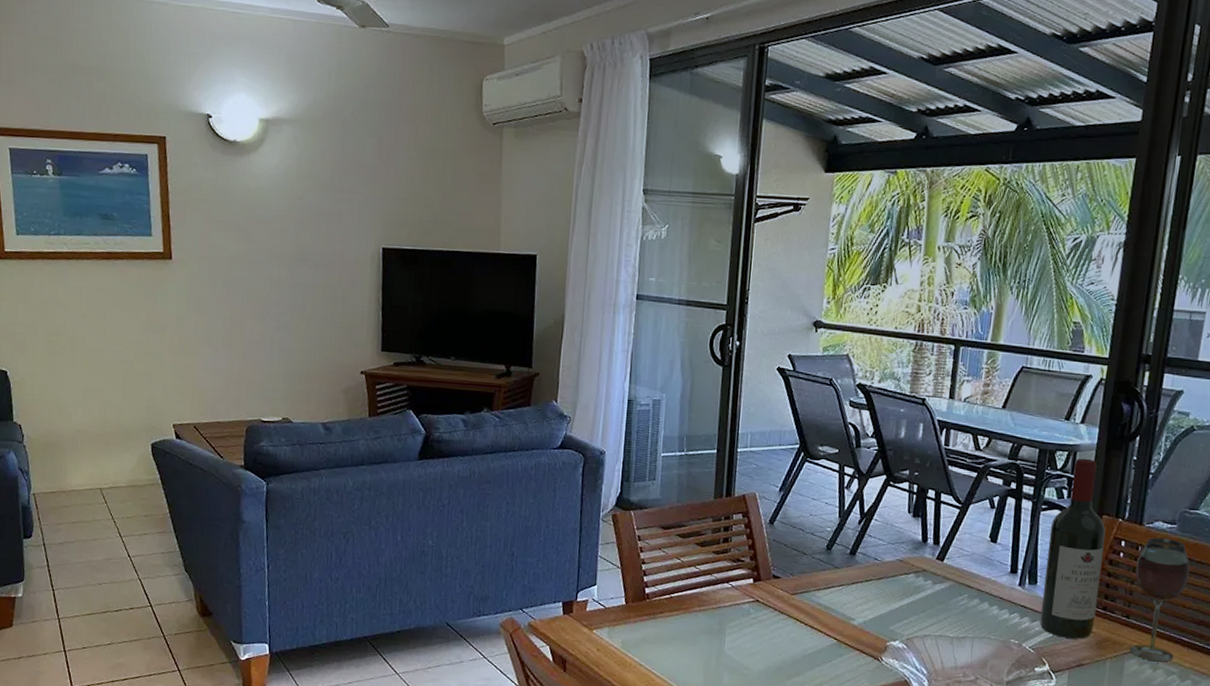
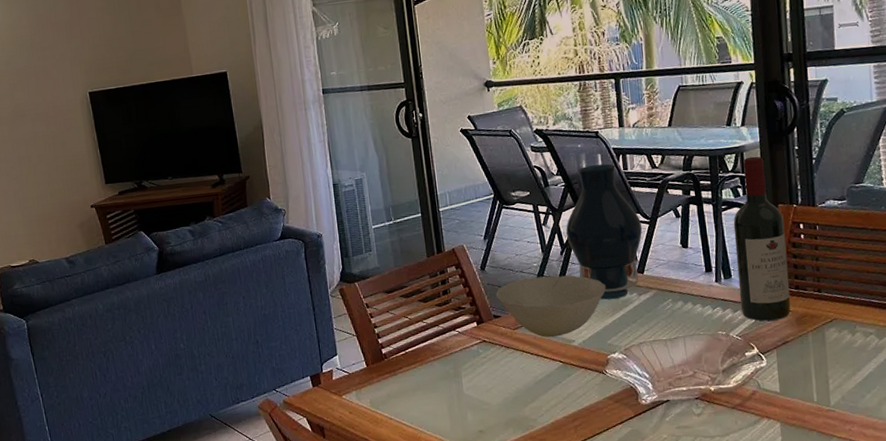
bowl: none [780,542,900,611] -> present [495,275,606,338]
vase: none [868,434,953,583] -> present [566,164,643,300]
wineglass: present [1129,538,1190,662] -> none [817,213,868,327]

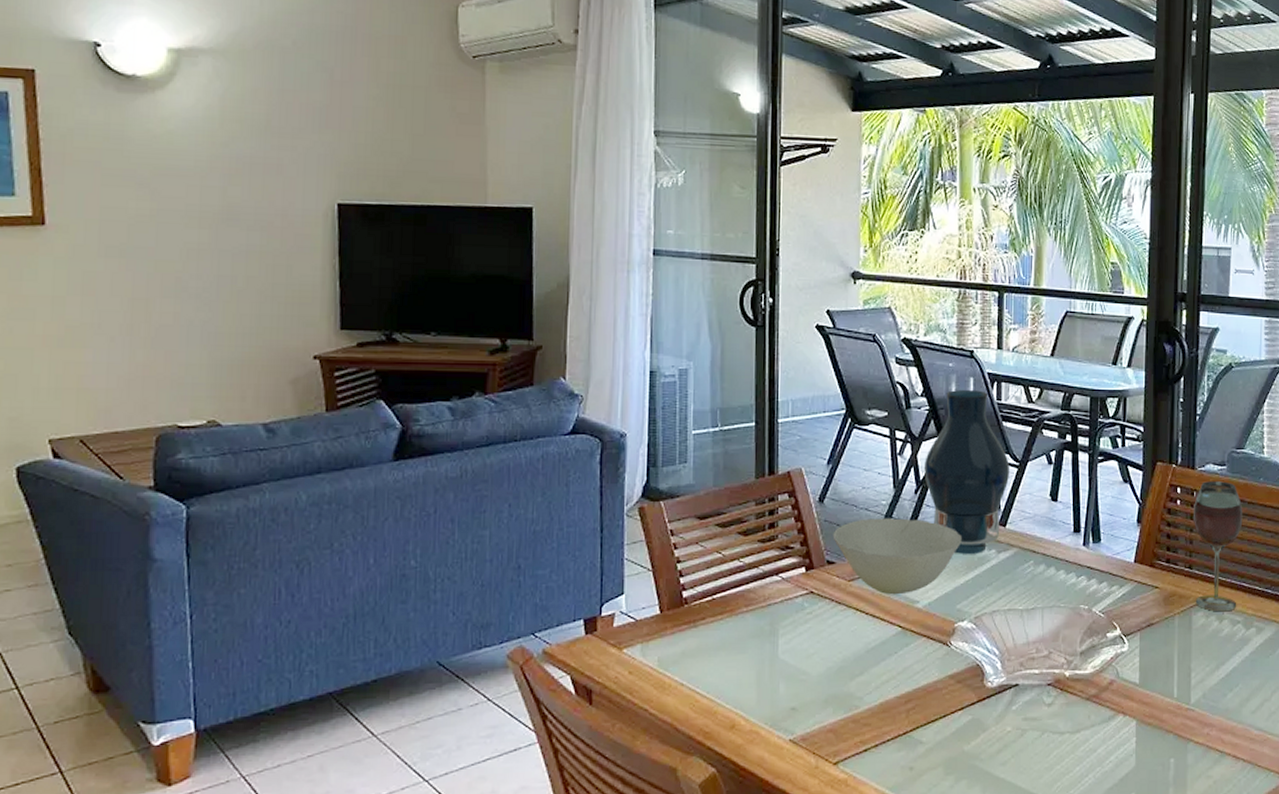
wine bottle: present [733,156,791,321] -> none [1107,403,1162,597]
wineglass: none [817,213,868,327] -> present [1194,481,1243,612]

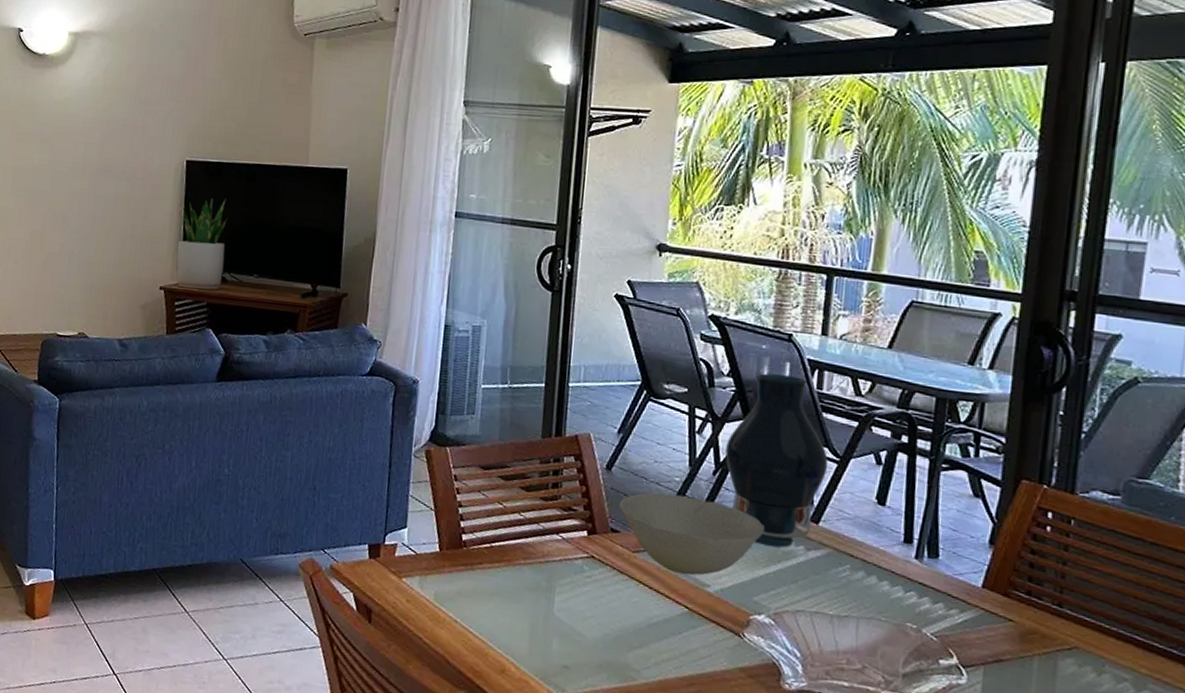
planter: none [333,246,396,356] -> present [177,198,229,291]
wineglass: present [1194,481,1243,612] -> none [1064,510,1142,665]

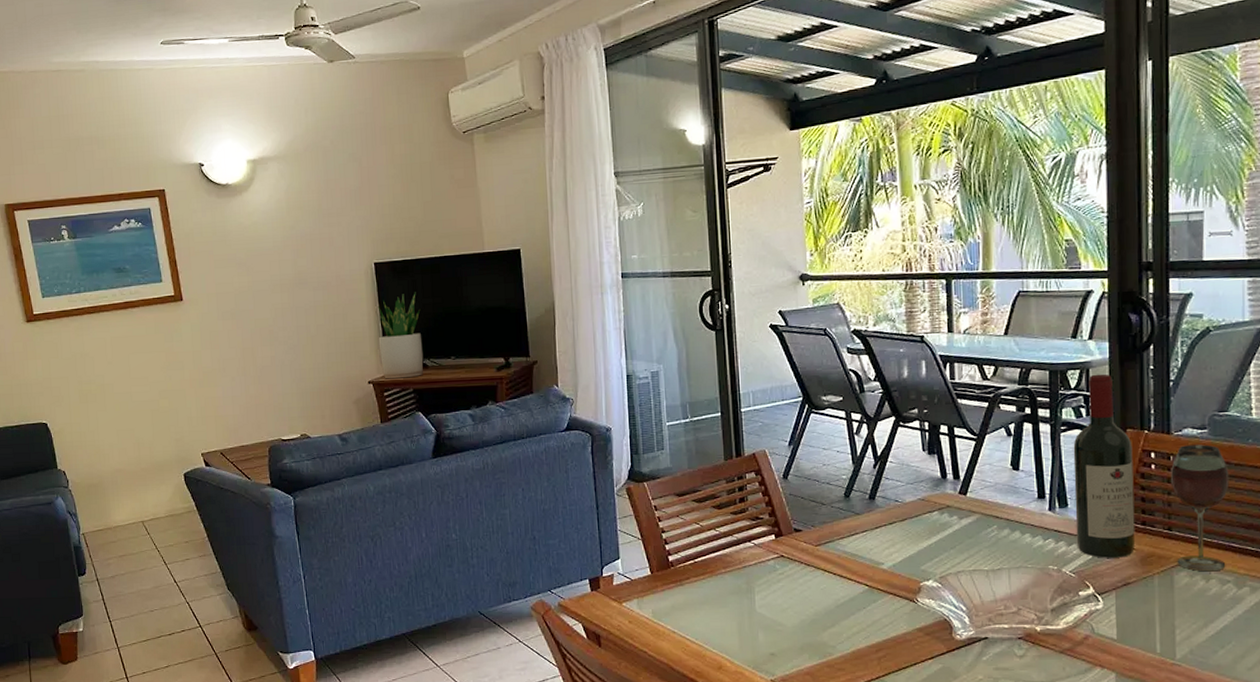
bowl: present [618,492,765,575] -> none [798,490,923,558]
vase: present [725,373,829,548] -> none [881,372,968,521]
wine bottle: none [944,410,1027,629] -> present [1073,374,1136,558]
wineglass: none [1064,510,1142,665] -> present [1171,444,1229,572]

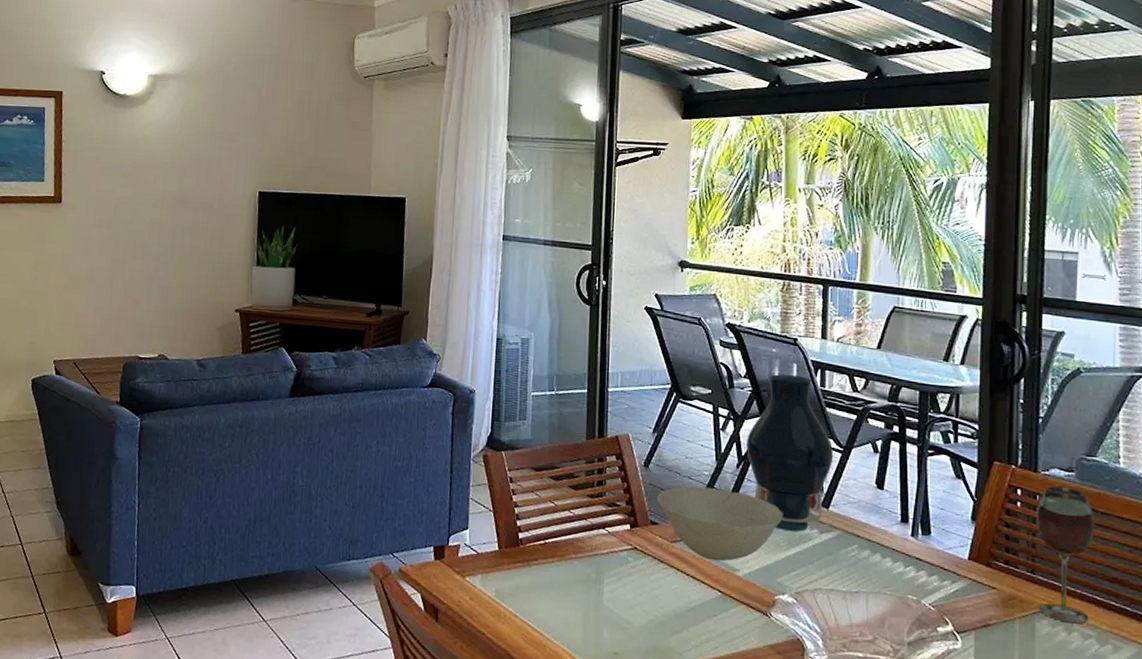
bowl: none [798,490,923,558] -> present [656,486,783,561]
vase: none [881,372,968,521] -> present [746,374,834,532]
wine bottle: present [1073,374,1136,558] -> none [937,400,999,596]

